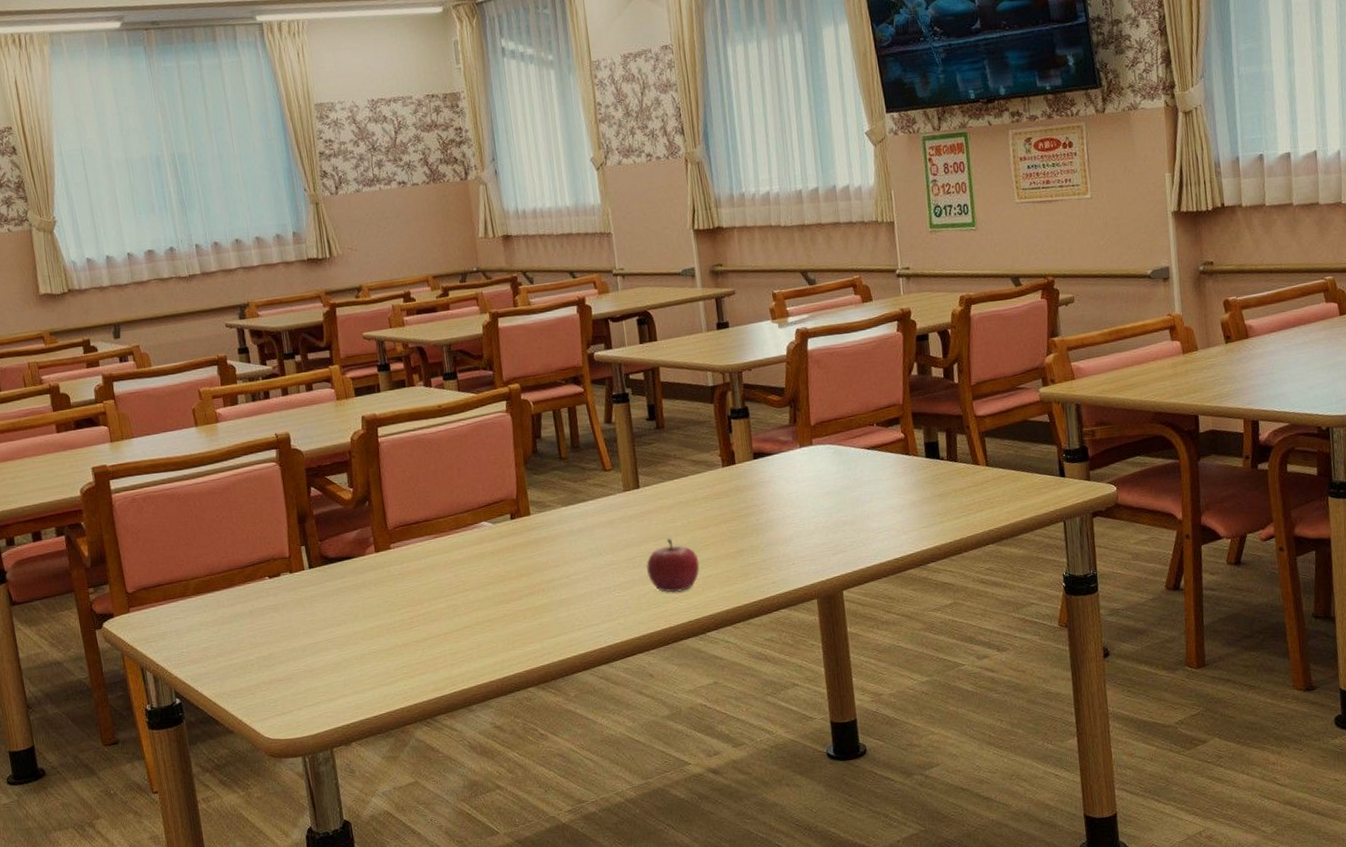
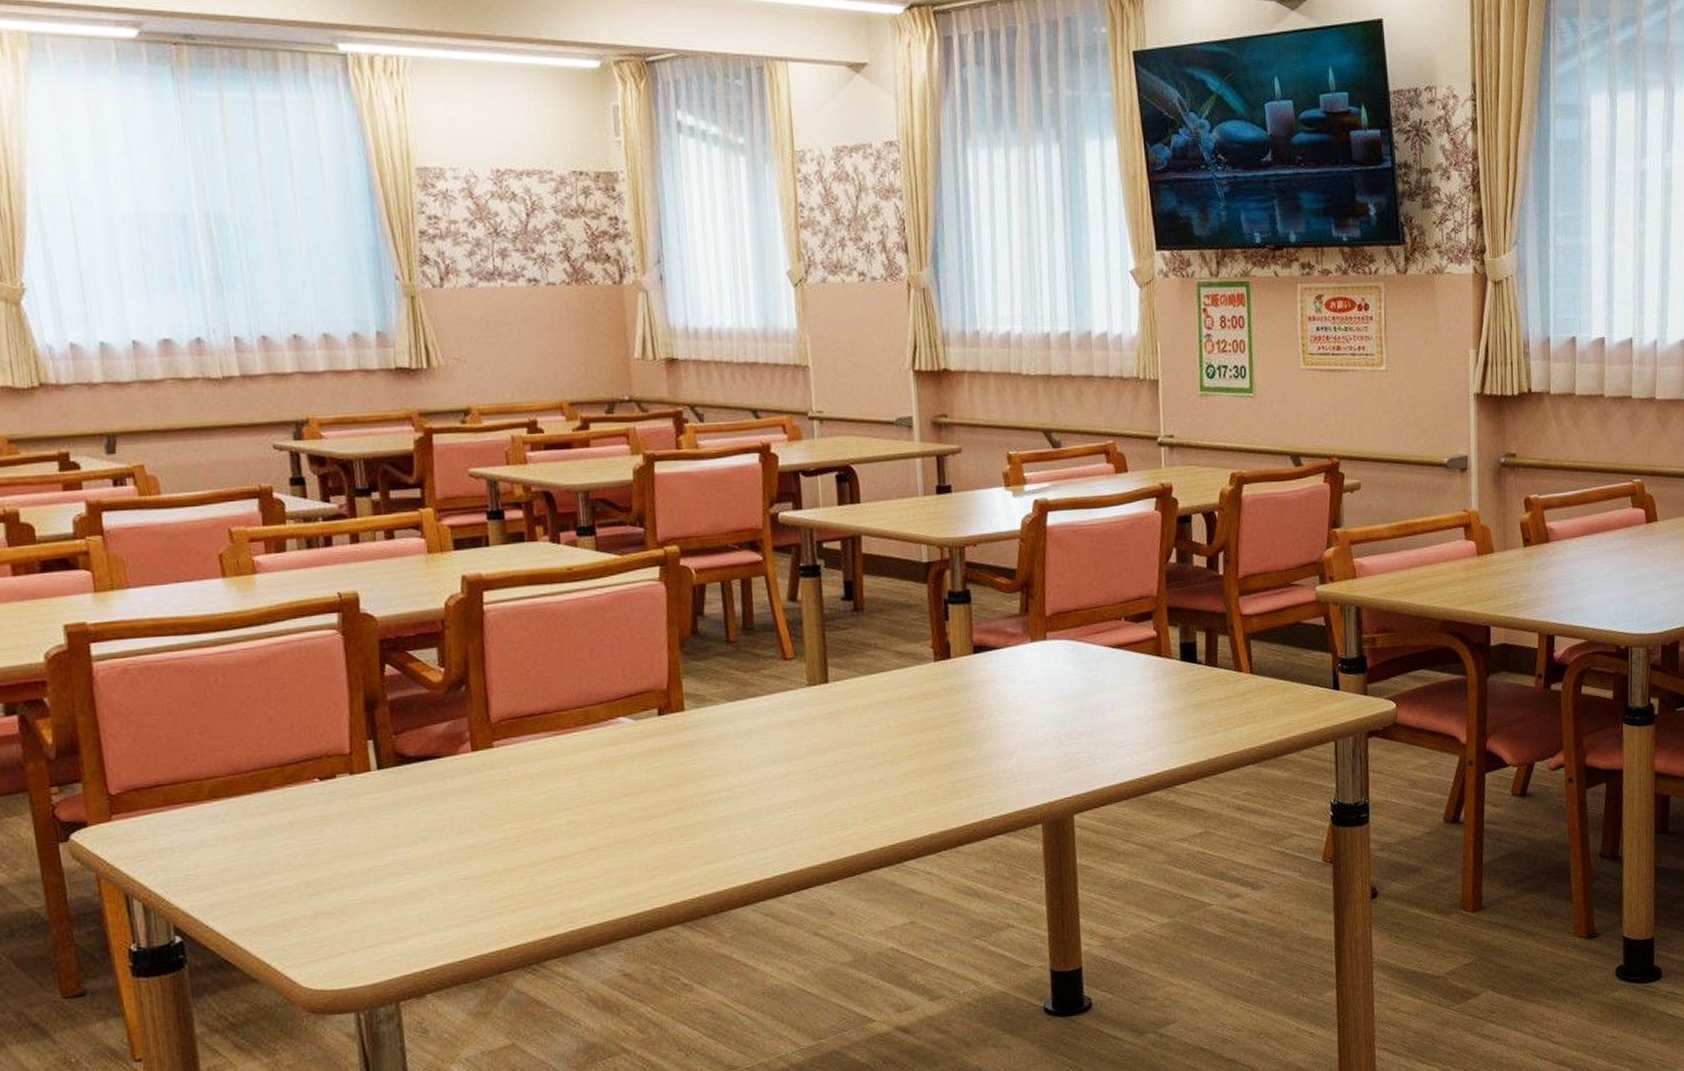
fruit: present [646,538,700,593] -> none [831,745,900,812]

